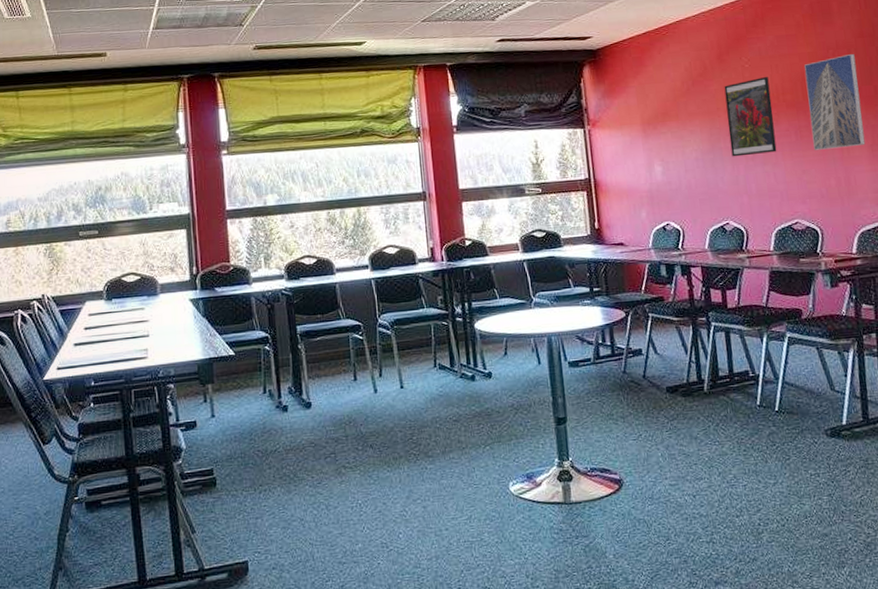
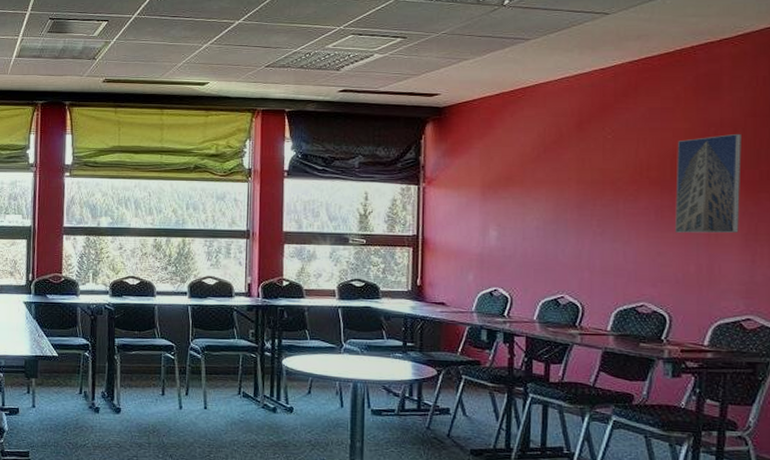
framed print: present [724,76,777,157] -> none [578,149,633,231]

